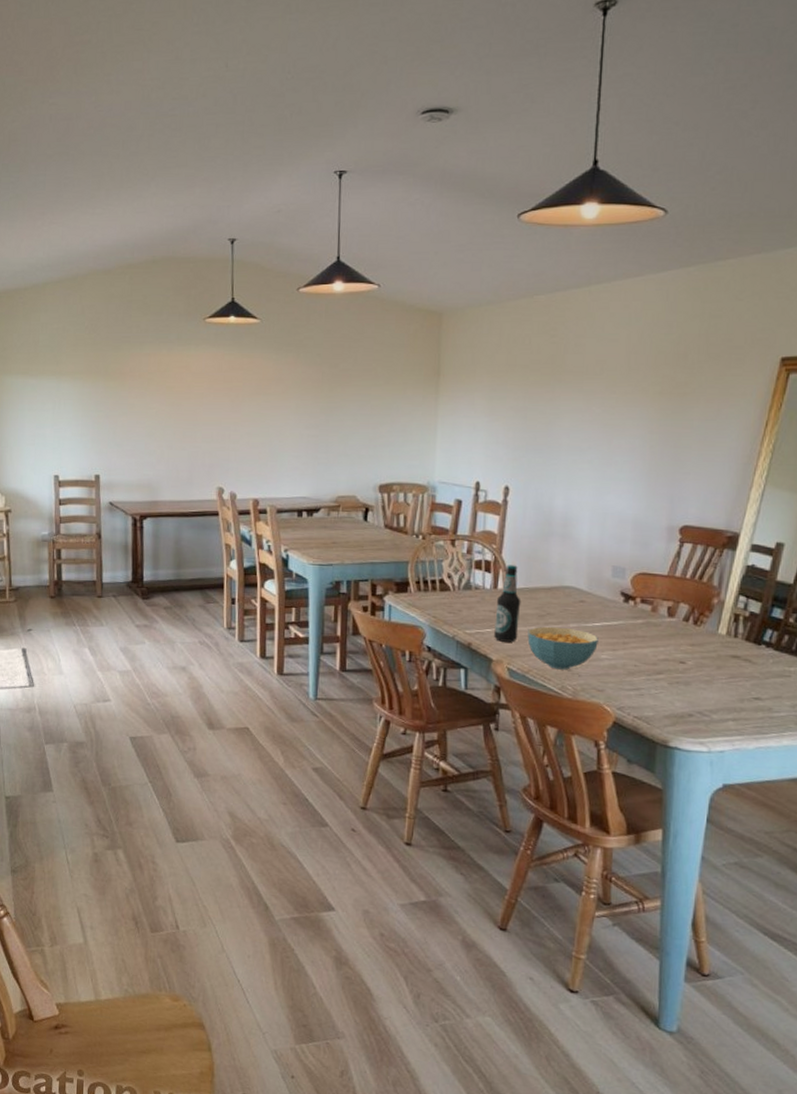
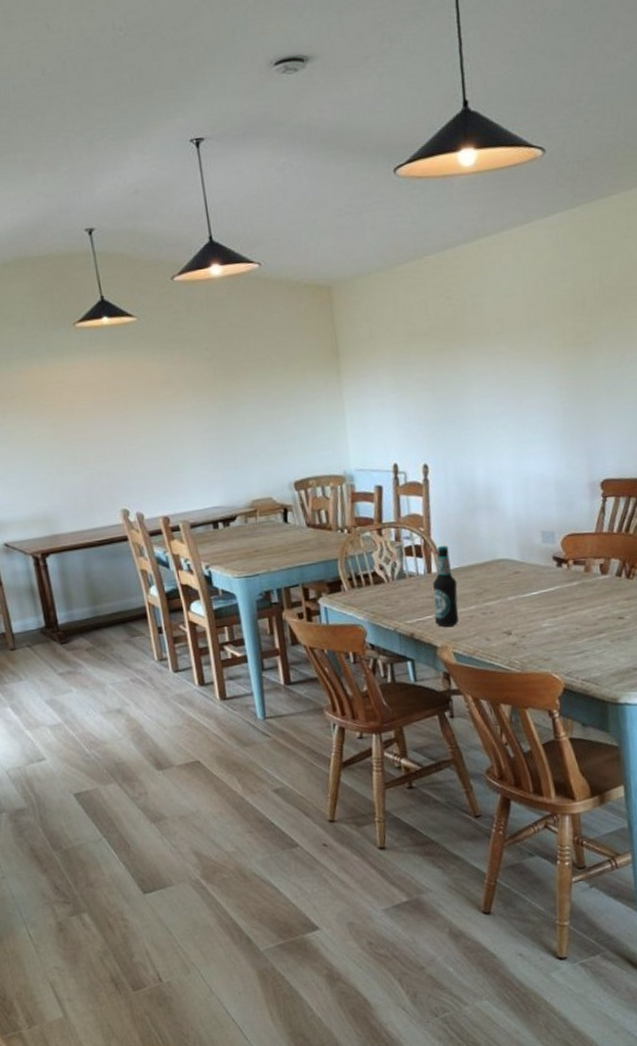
cereal bowl: present [527,626,598,670] -> none [468,601,538,646]

